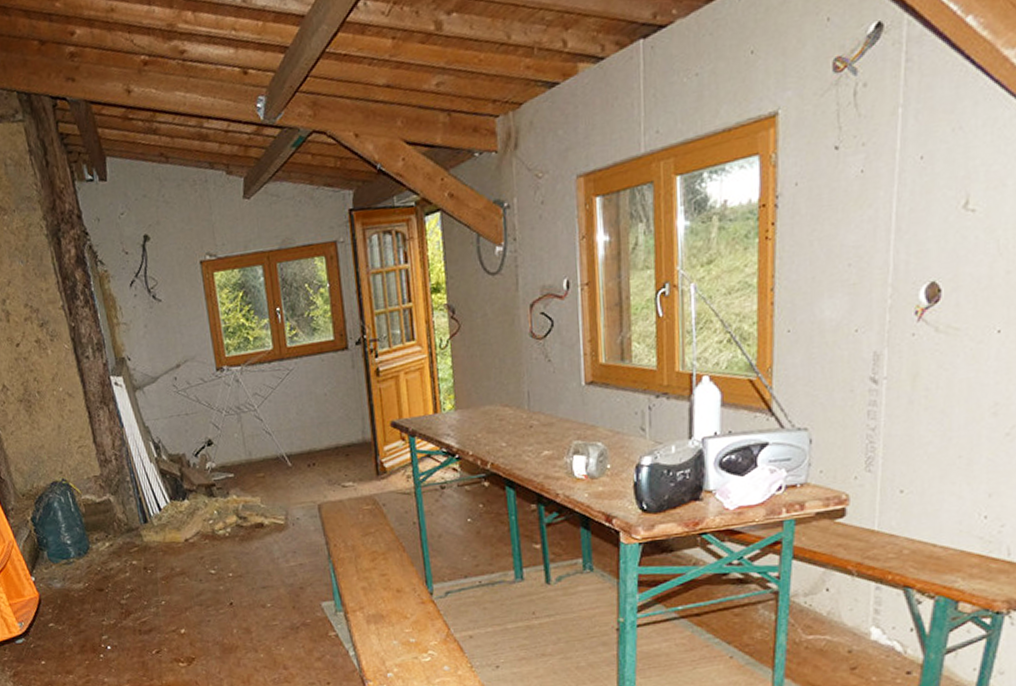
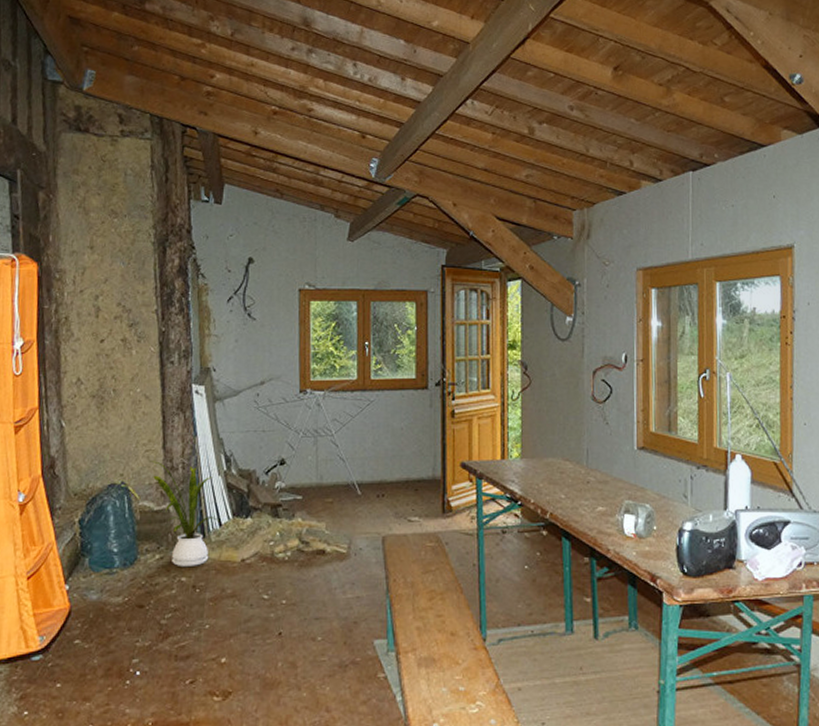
house plant: none [84,455,158,551] -> present [150,461,219,566]

